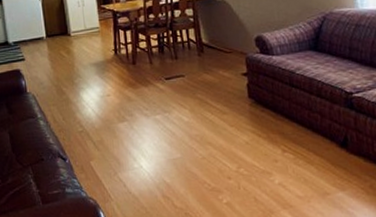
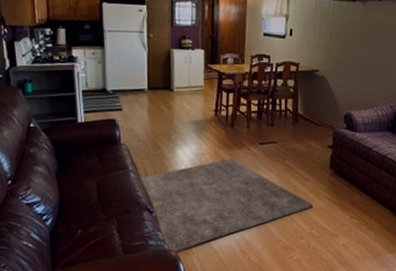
rug: none [50,97,236,201] -> present [141,159,313,253]

